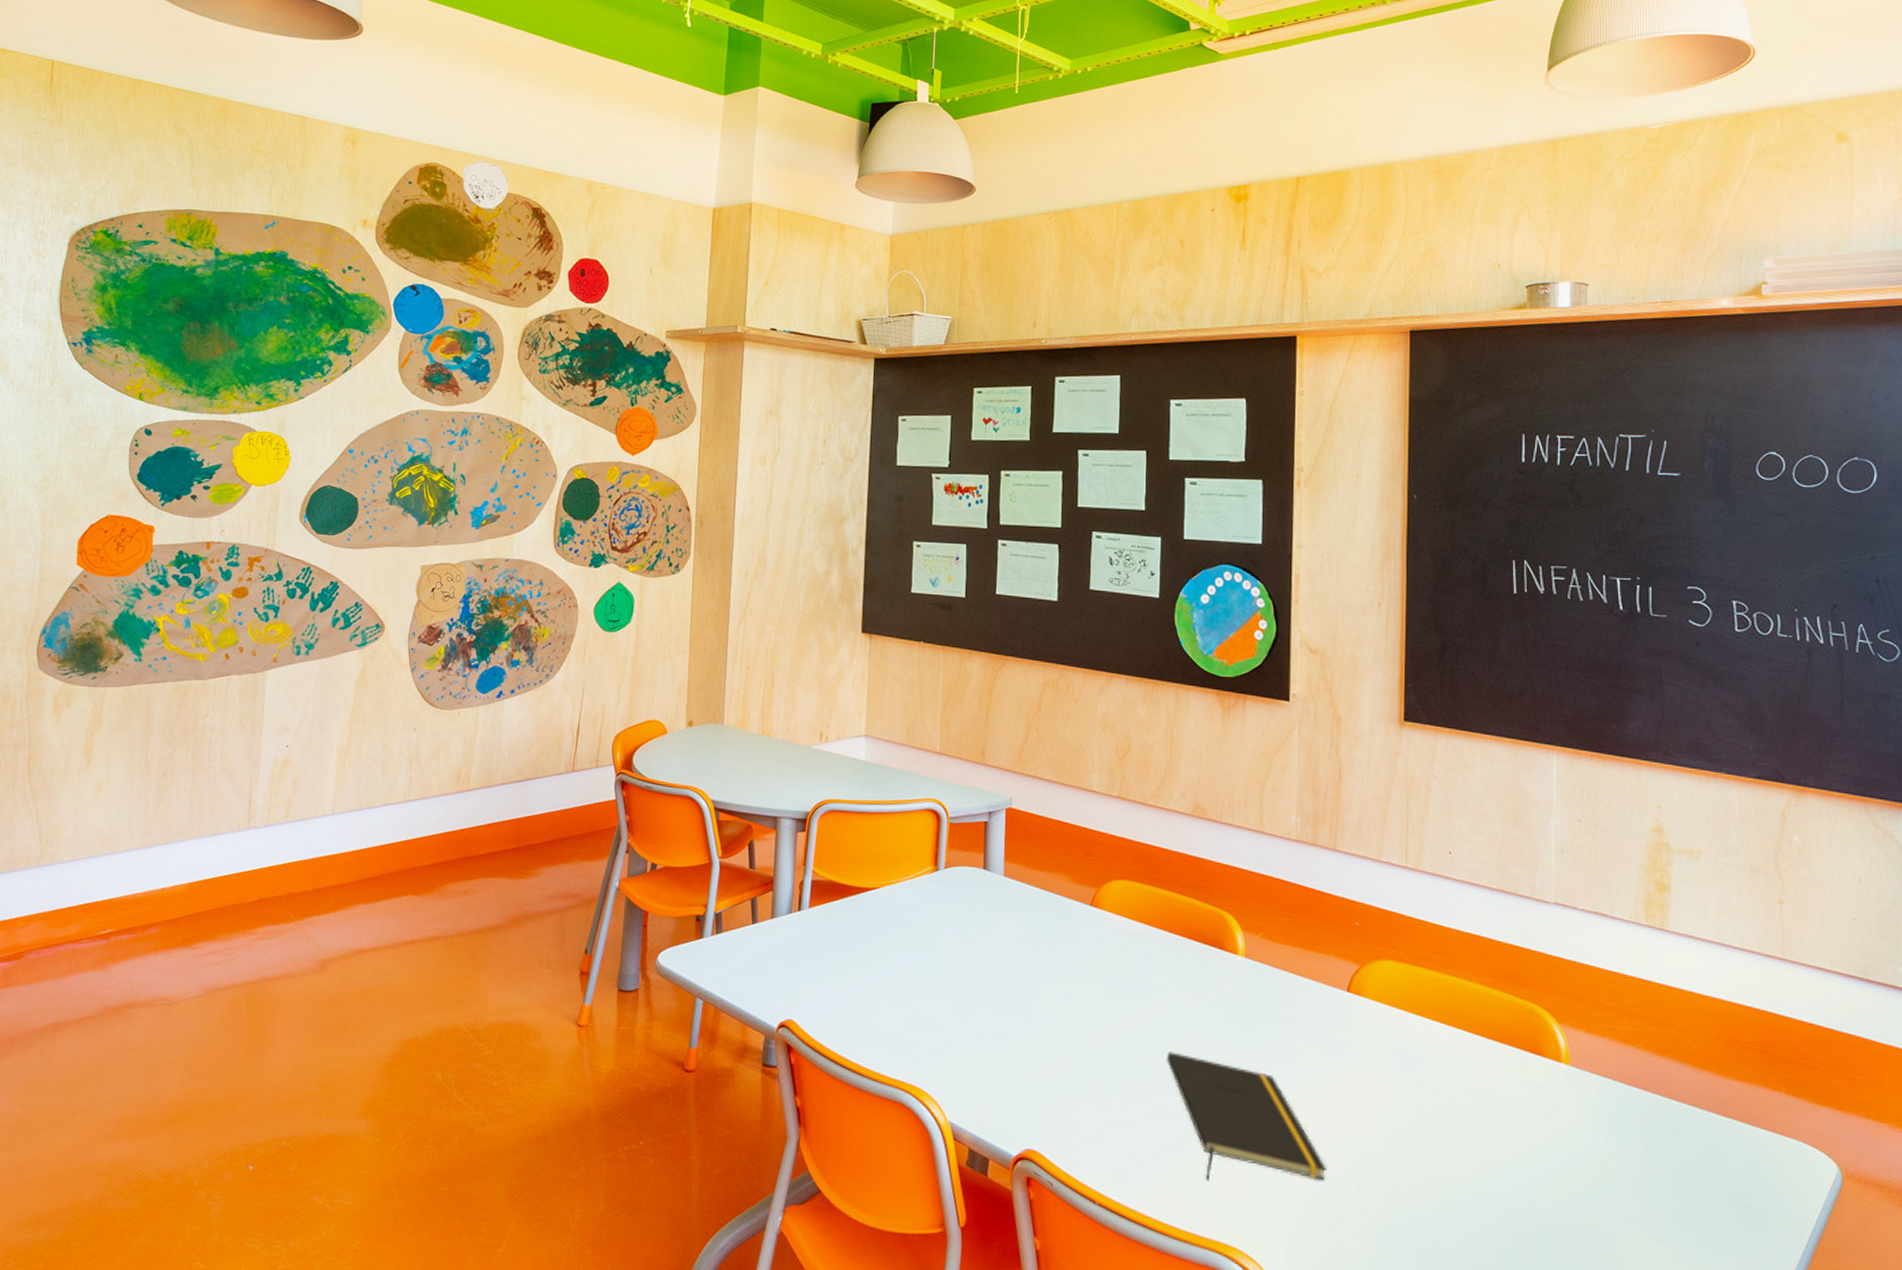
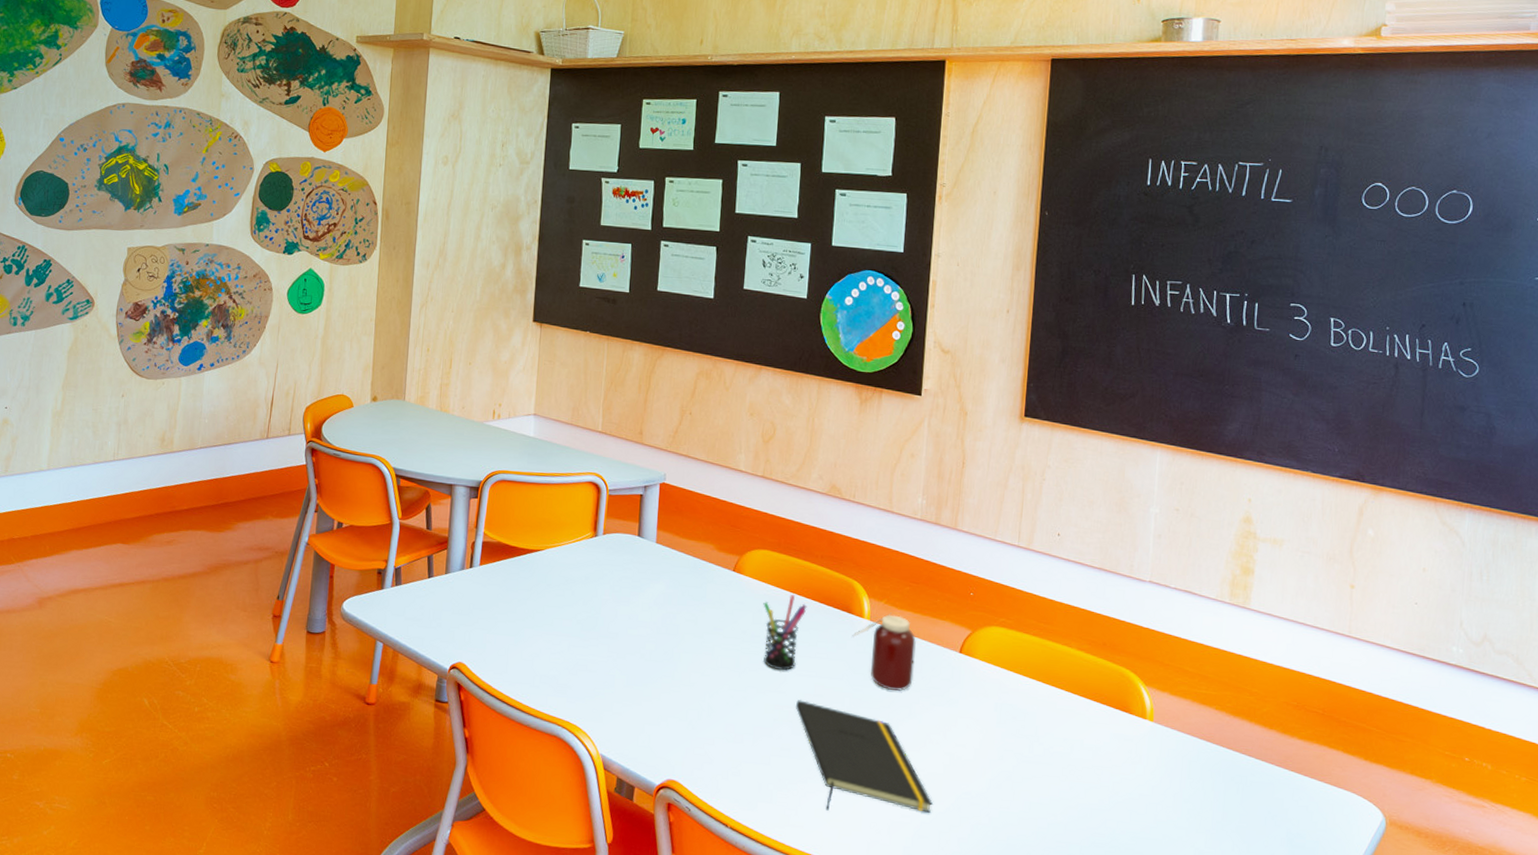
pen holder: none [1125,929,1175,1018] -> present [763,594,807,670]
jar: none [1226,947,1298,1038] -> present [852,612,916,691]

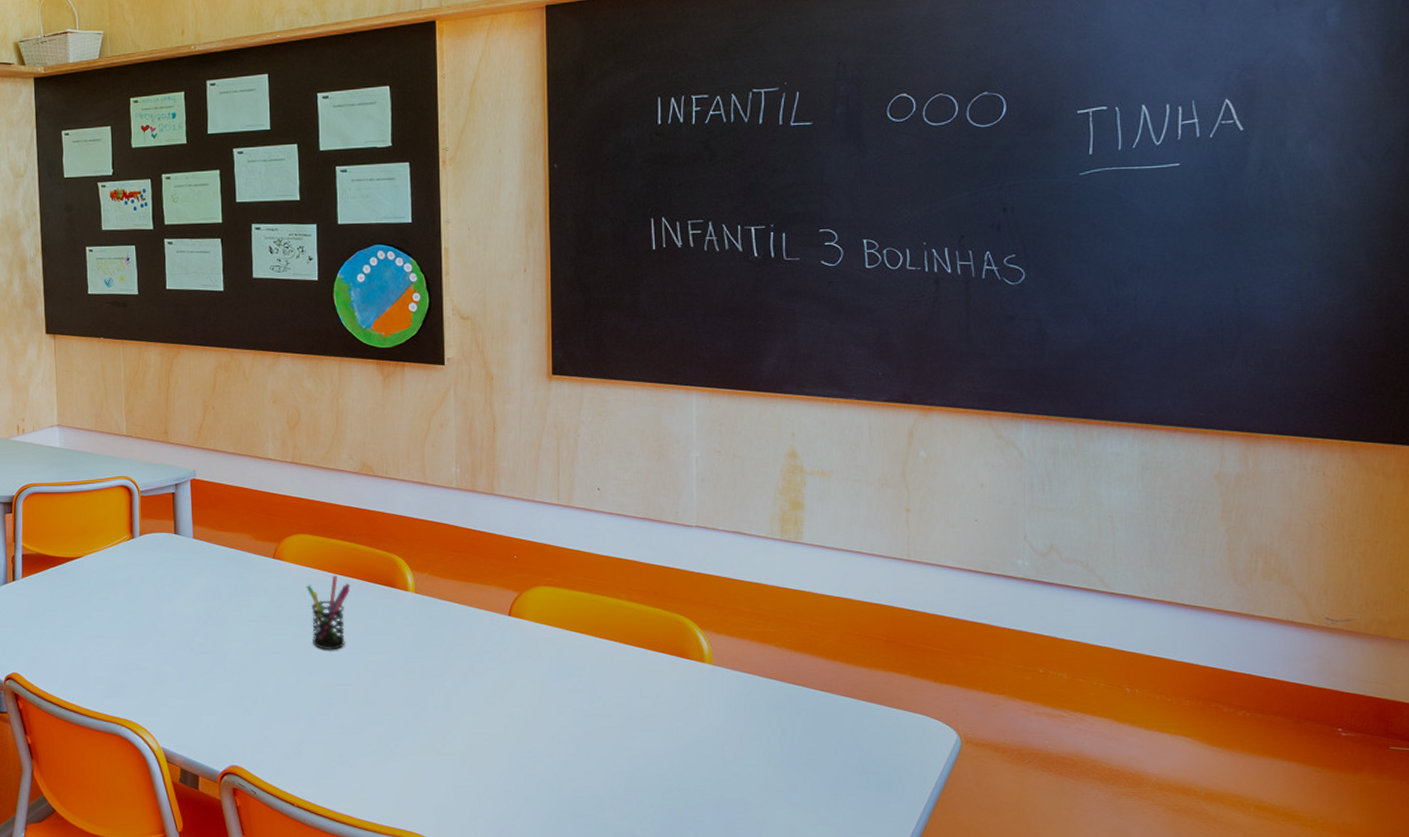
notepad: present [796,700,934,813] -> none [350,677,497,781]
jar: present [852,612,916,691] -> none [399,583,464,659]

